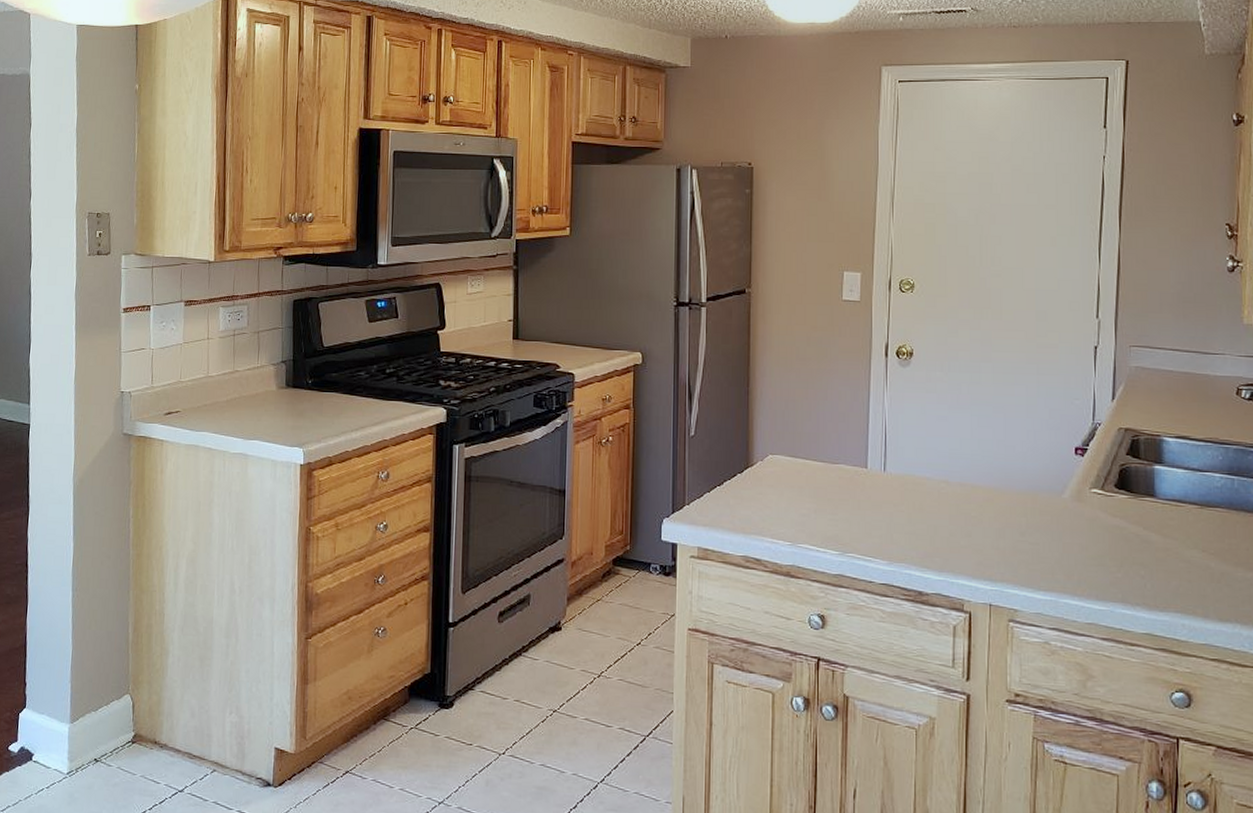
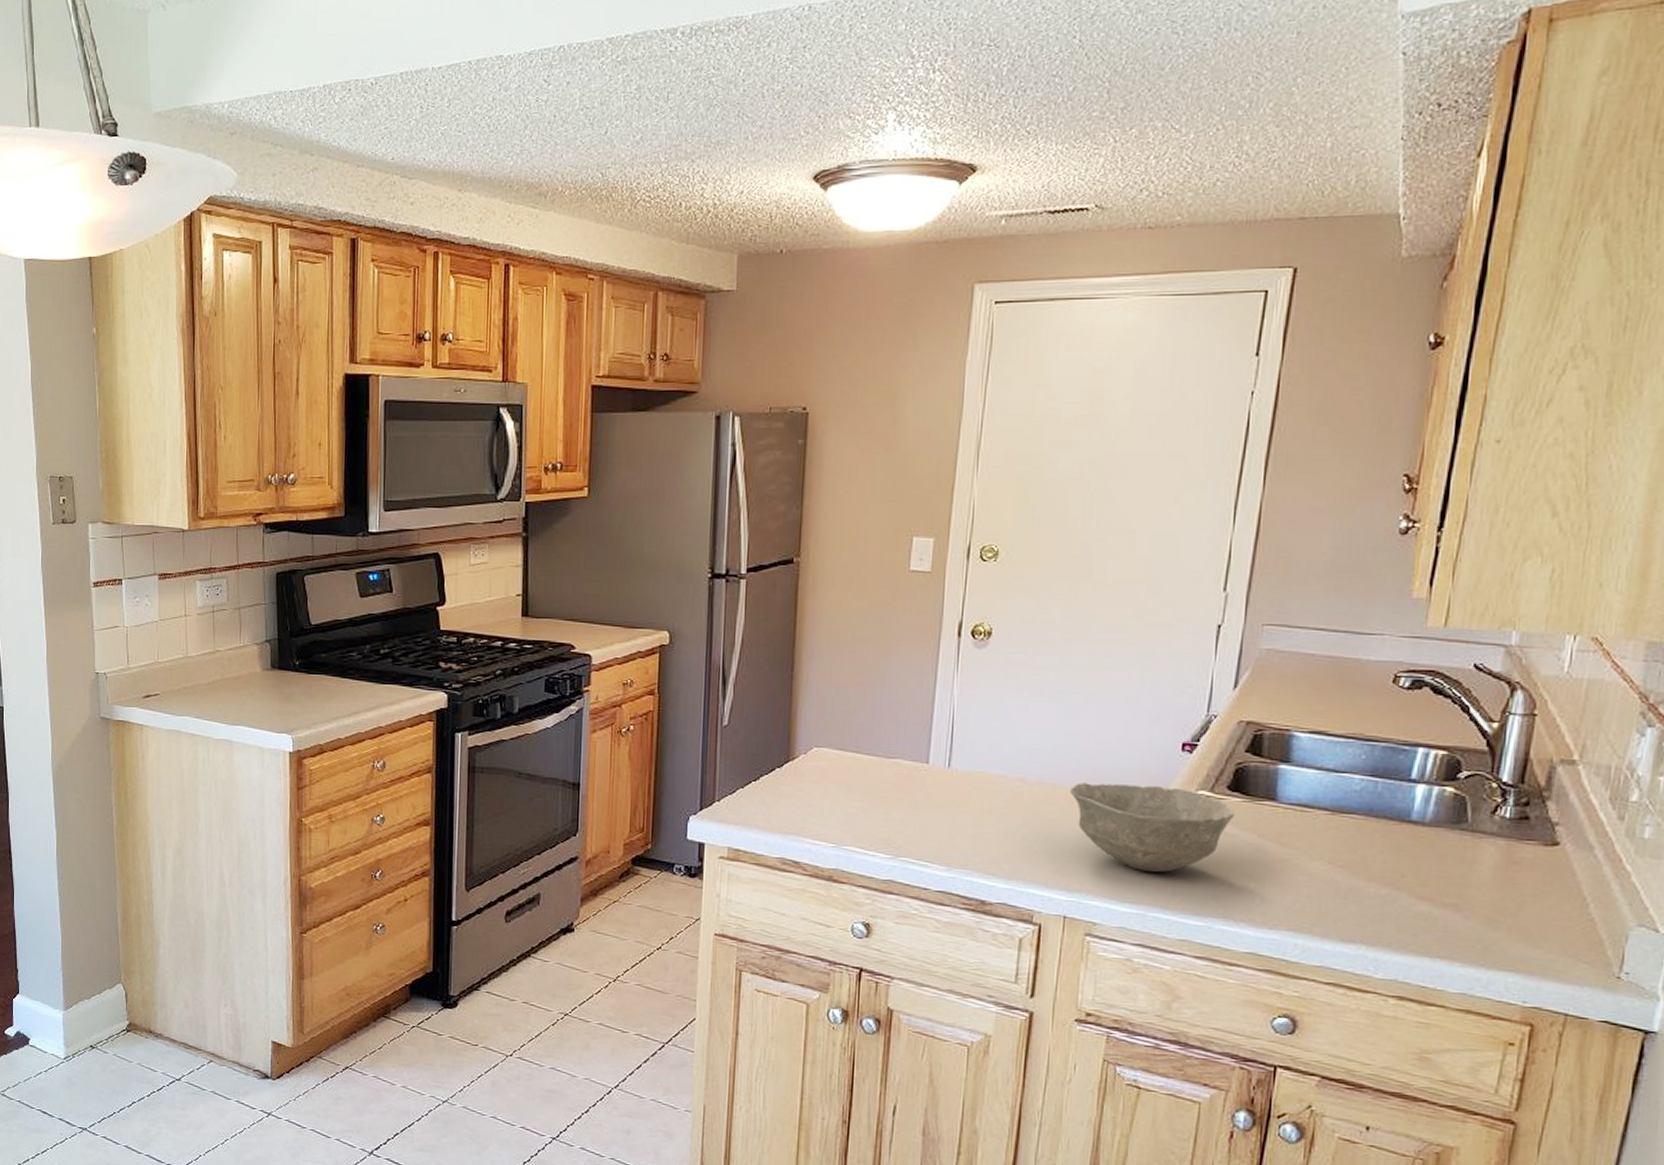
bowl: none [987,483,1122,563] -> present [1070,782,1234,873]

